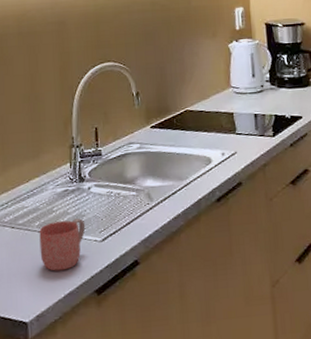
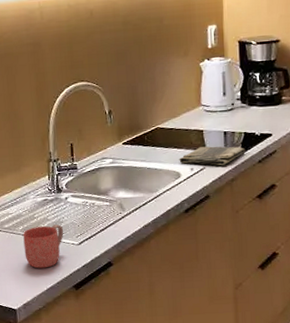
dish towel: none [209,129,277,150] -> present [179,146,245,165]

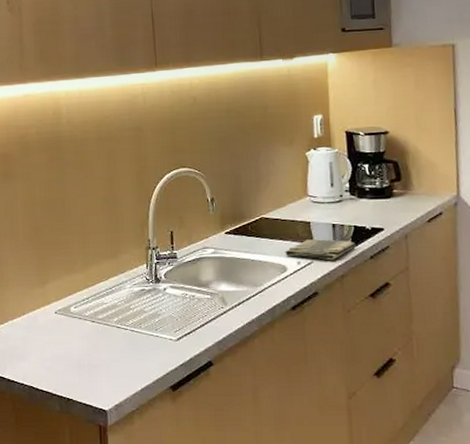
mug: present [23,224,64,269] -> none [117,317,161,365]

